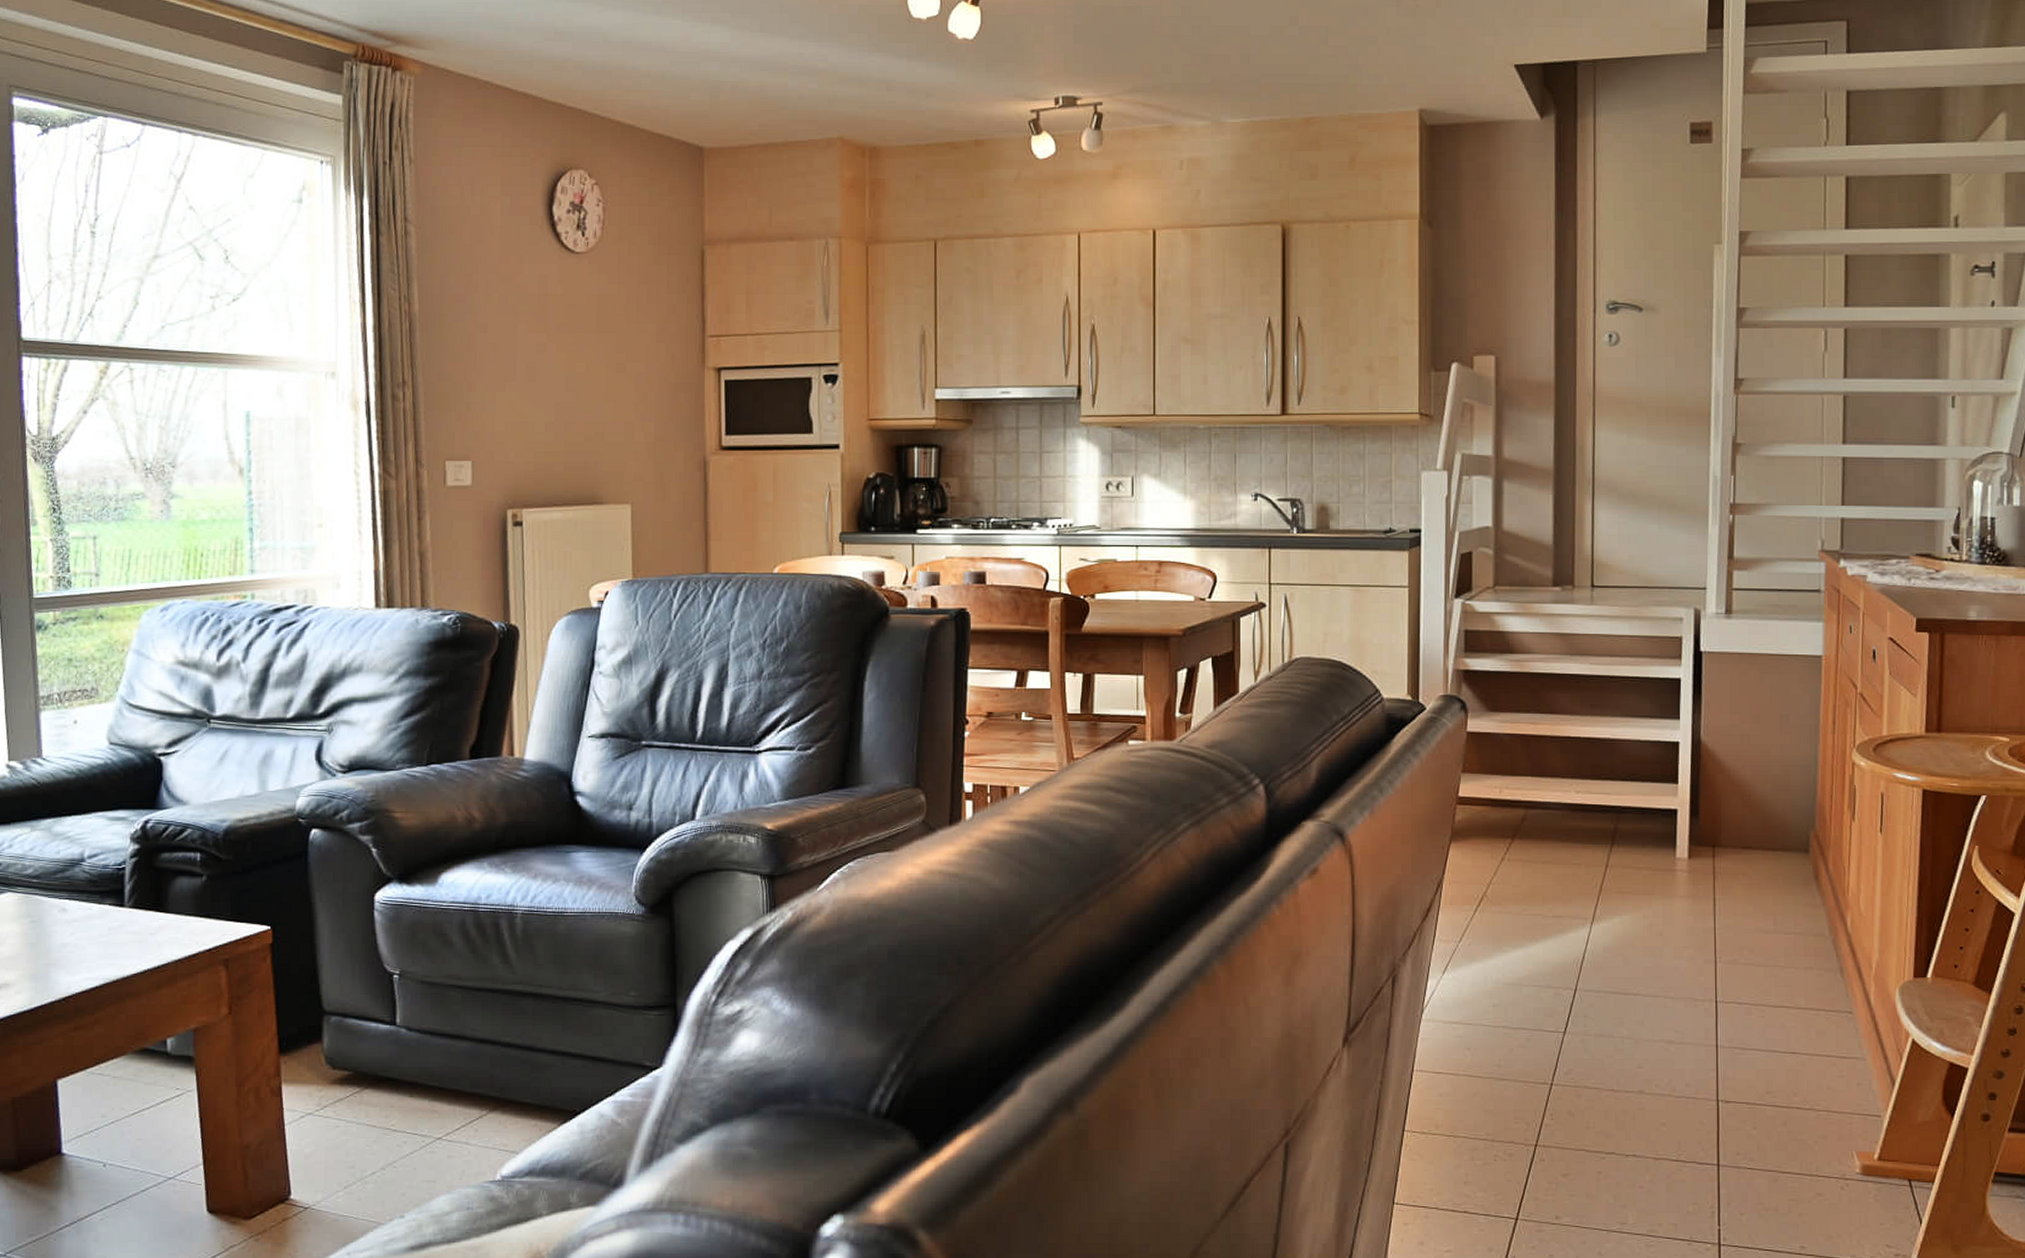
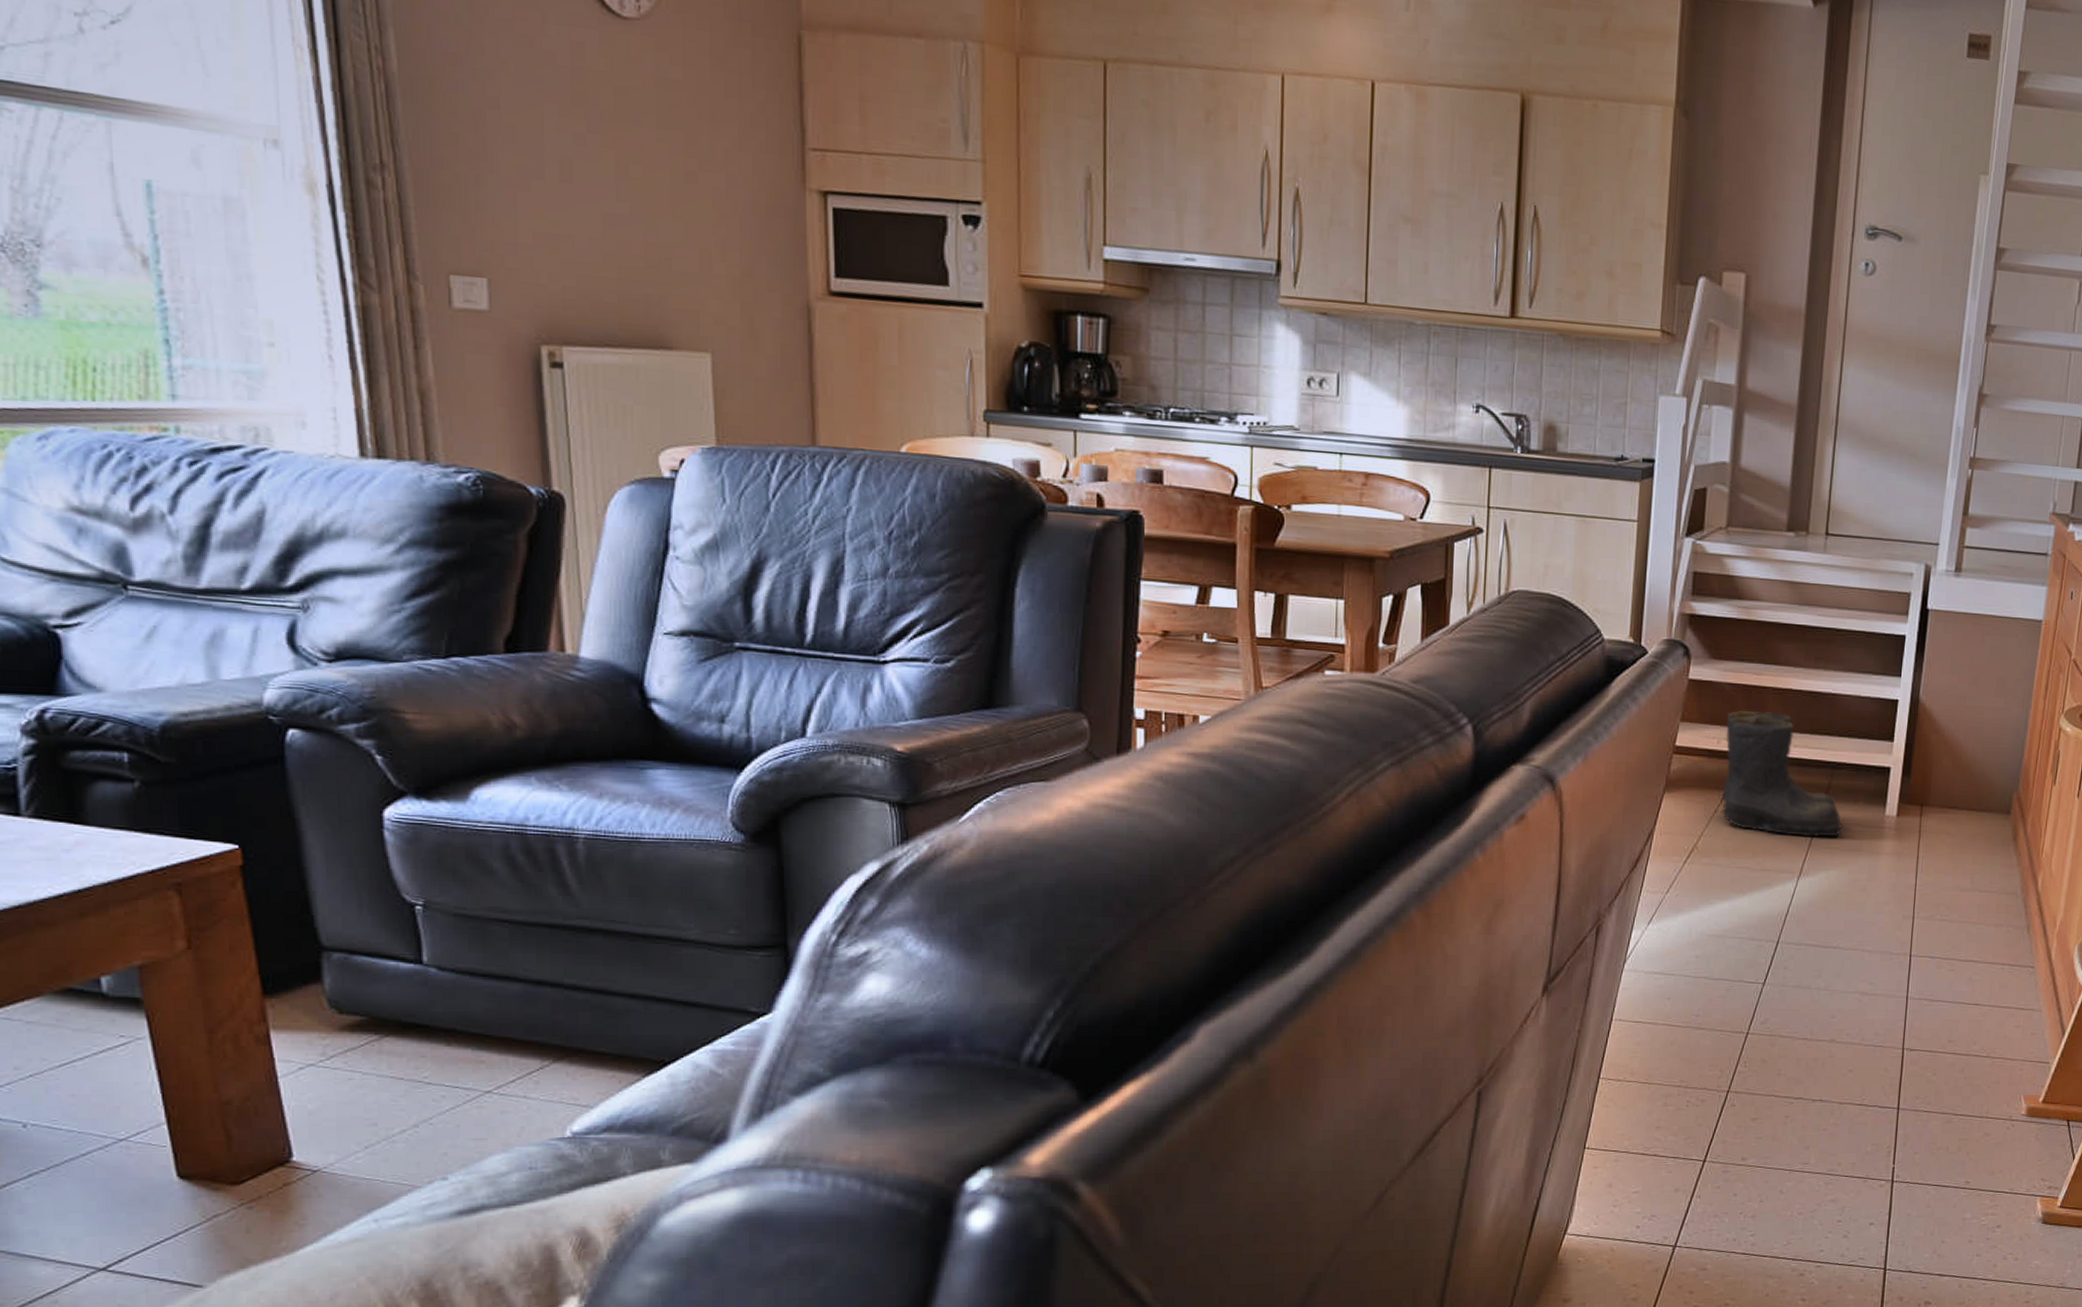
boots: none [1507,759,1633,883] -> present [1721,711,1843,838]

